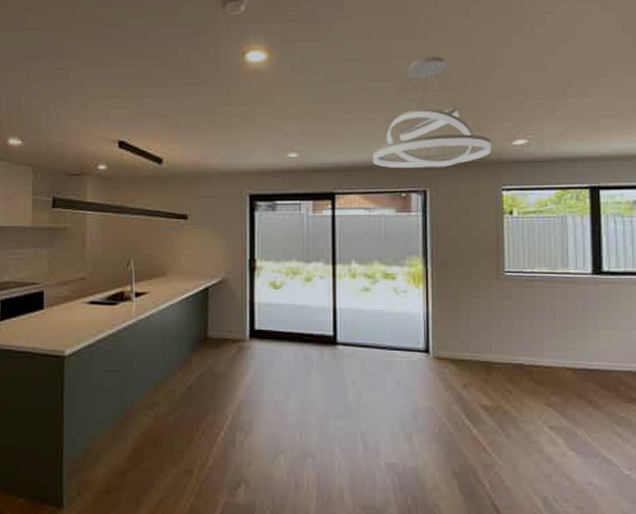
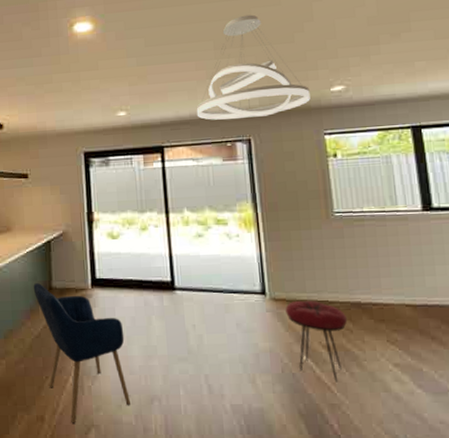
chair: none [187,332,284,478] -> present [33,283,131,424]
stool: none [448,360,509,443] -> present [285,300,348,383]

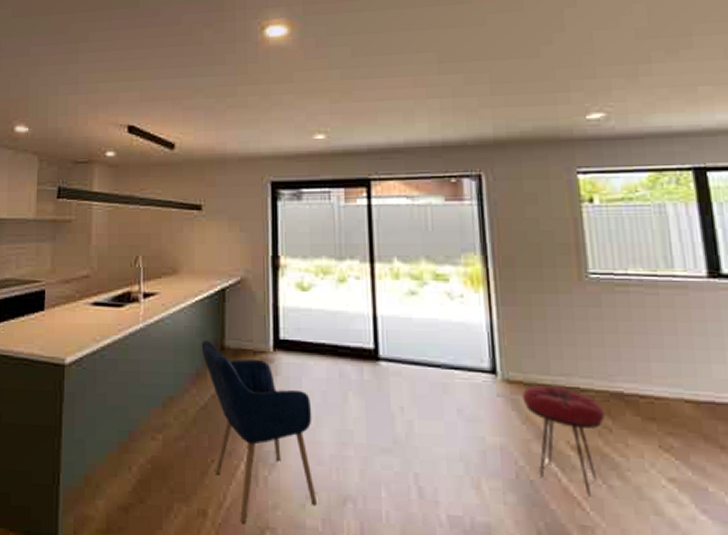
pendant light: present [196,14,310,120] -> none [413,21,560,149]

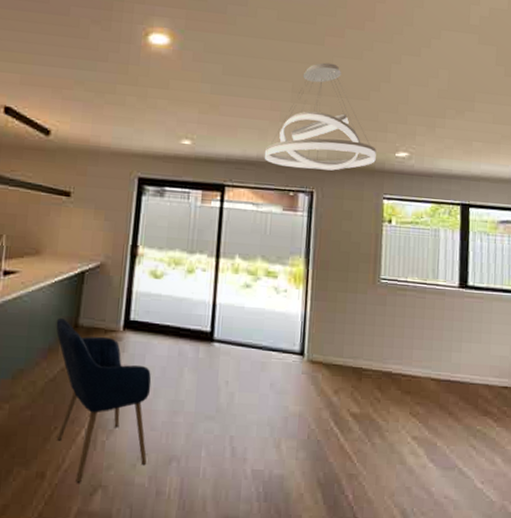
pendant light: none [413,21,560,149] -> present [264,62,376,171]
stool: present [522,384,606,497] -> none [320,364,378,452]

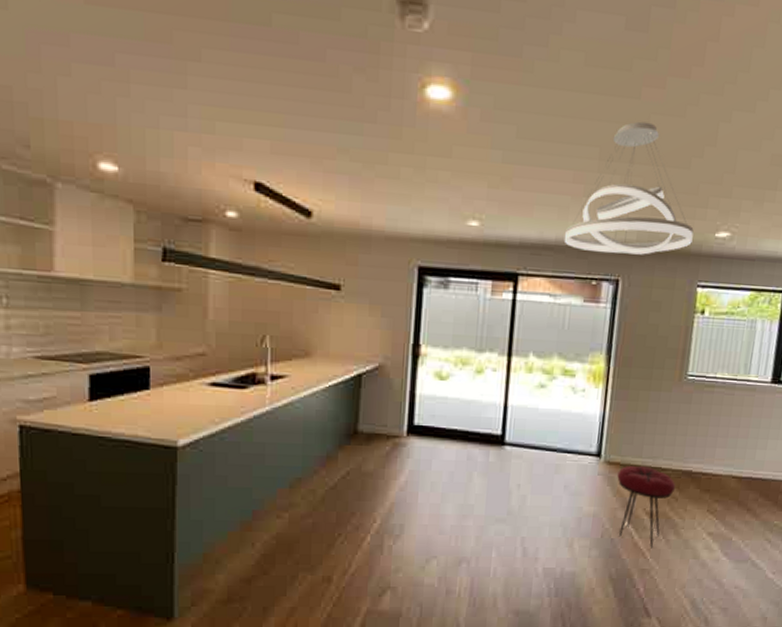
chair: present [56,318,152,483] -> none [333,425,439,585]
stool: none [320,364,378,452] -> present [617,465,676,549]

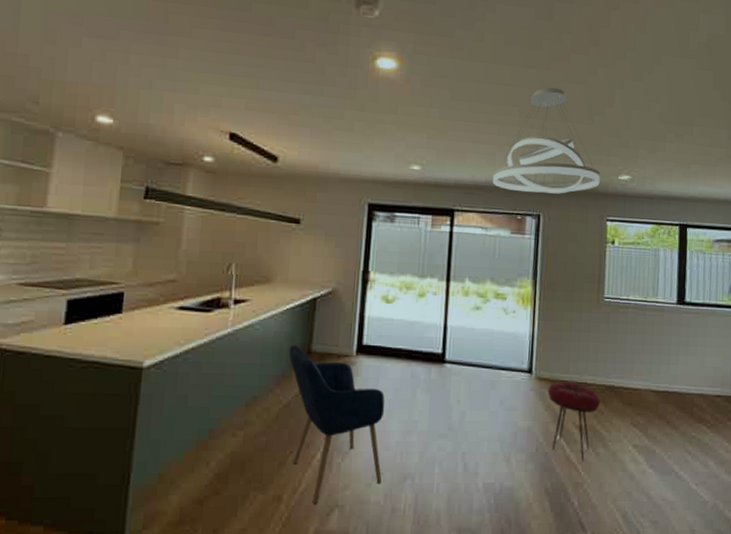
chair: none [333,425,439,585] -> present [289,345,385,504]

